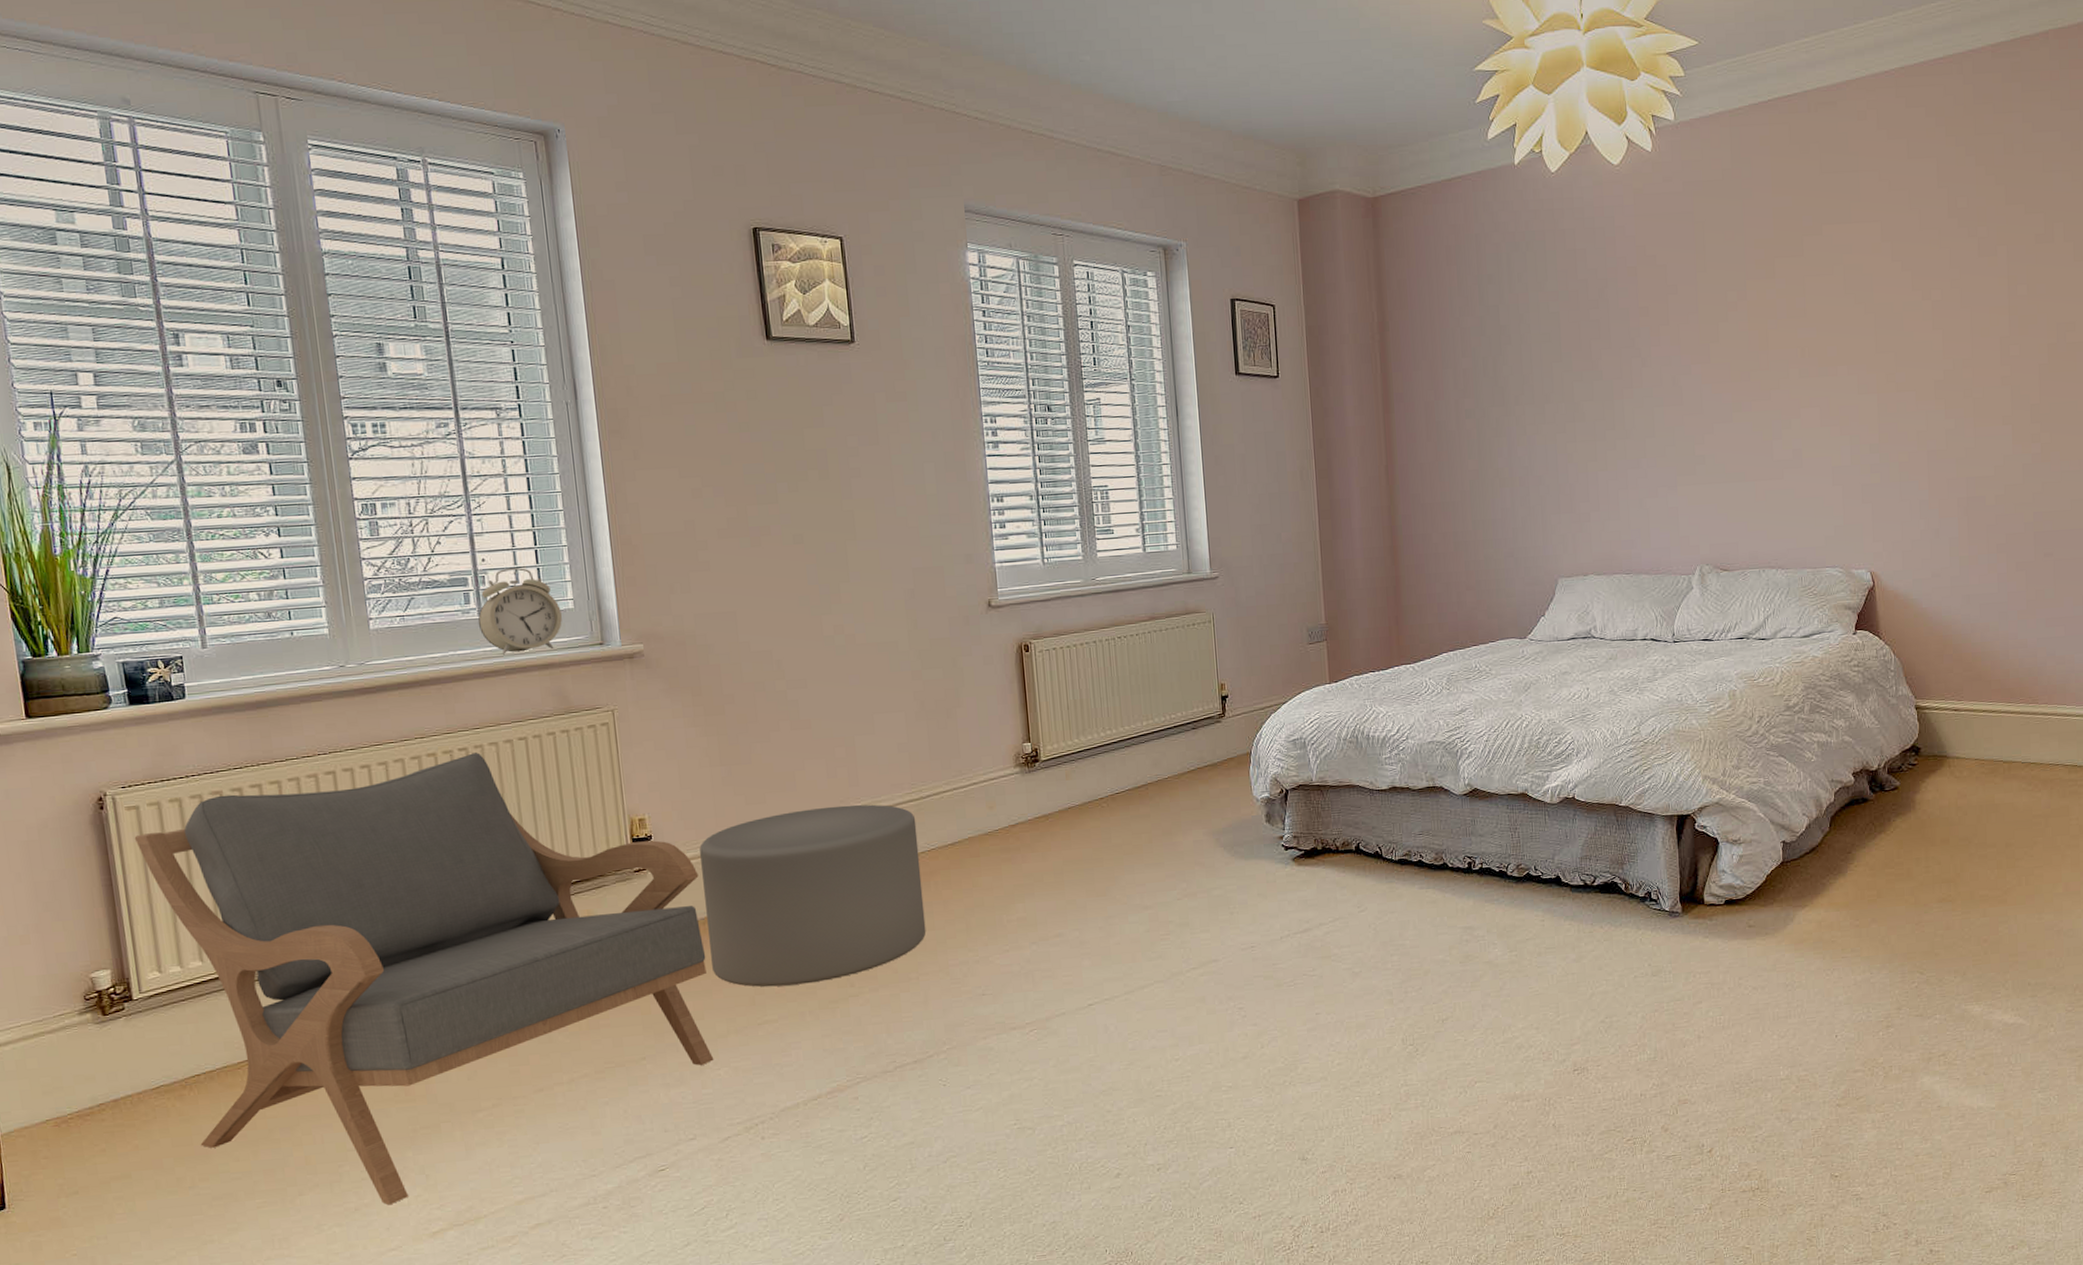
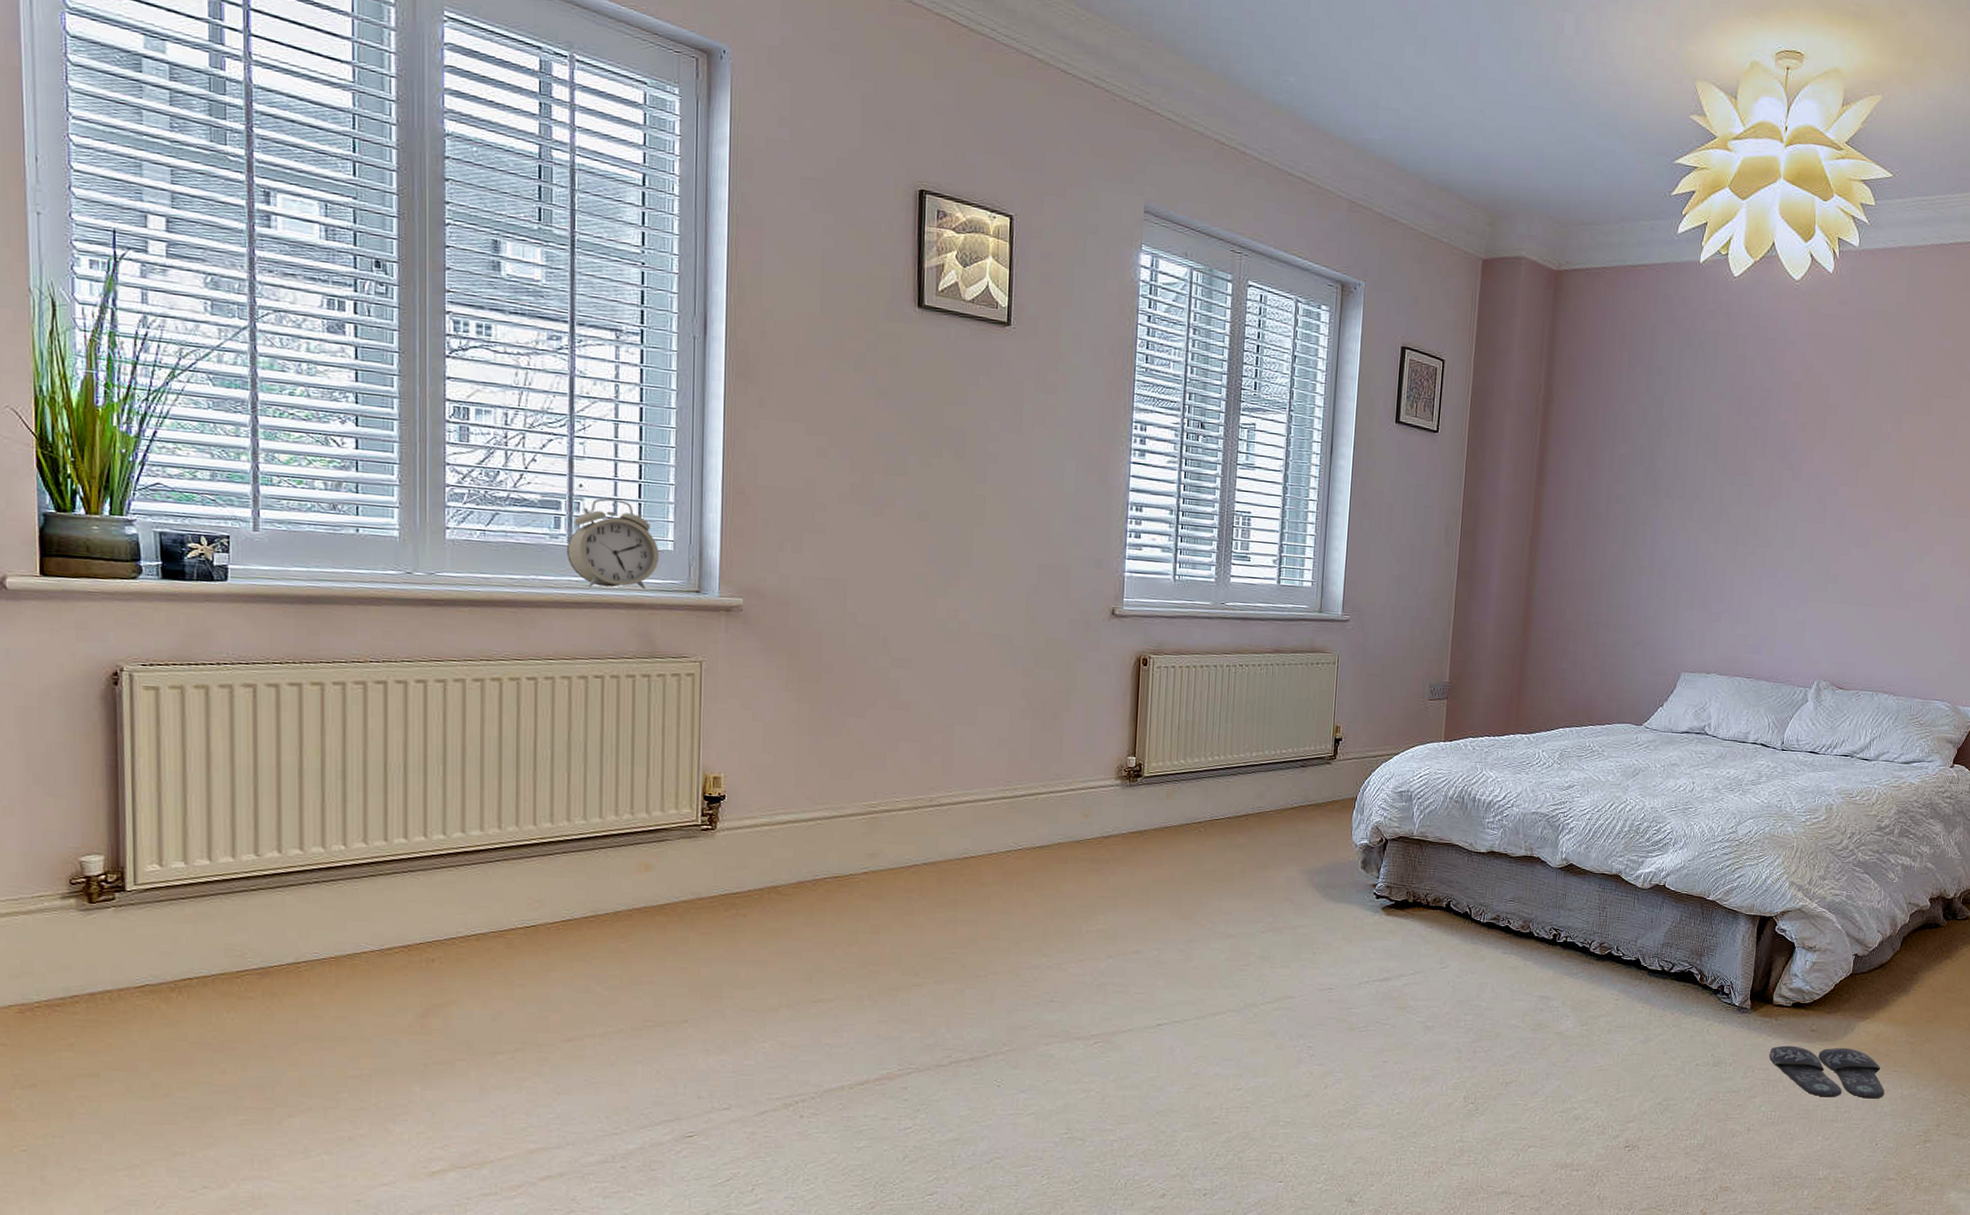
armchair: present [134,753,714,1205] -> none [149,684,770,1139]
pouf: present [699,804,926,987] -> none [772,791,1007,967]
slippers: none [1708,939,1836,994] -> present [1769,1045,1884,1099]

